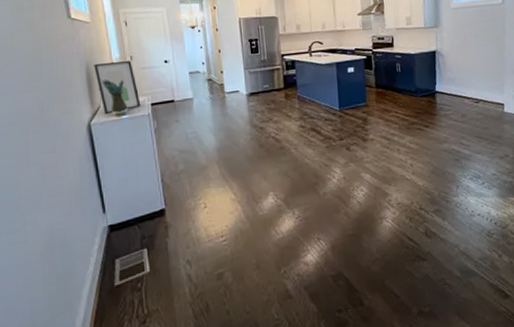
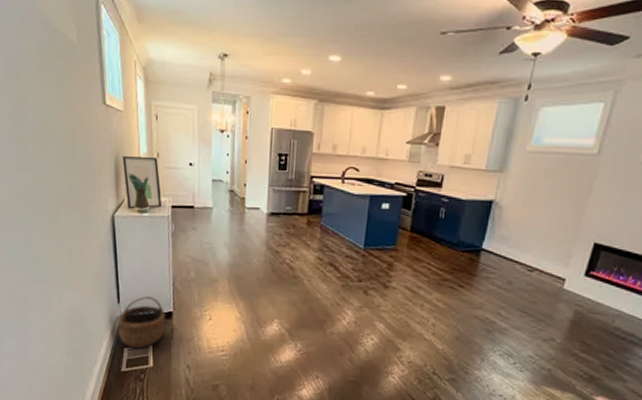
wicker basket: none [105,198,160,257] -> present [118,296,166,348]

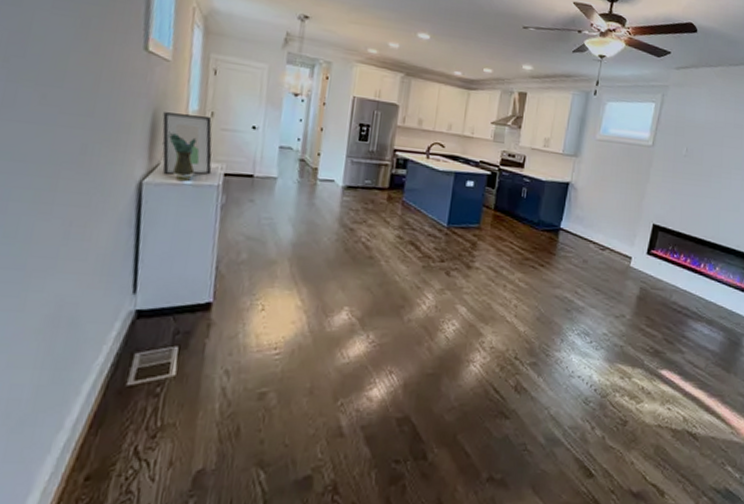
wicker basket: present [118,296,166,348] -> none [128,283,202,353]

